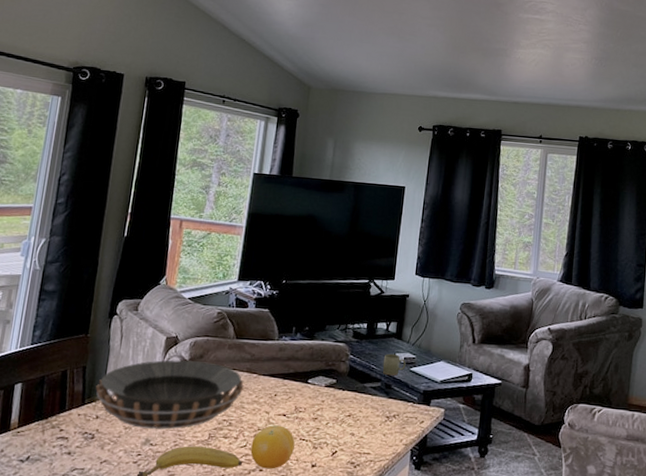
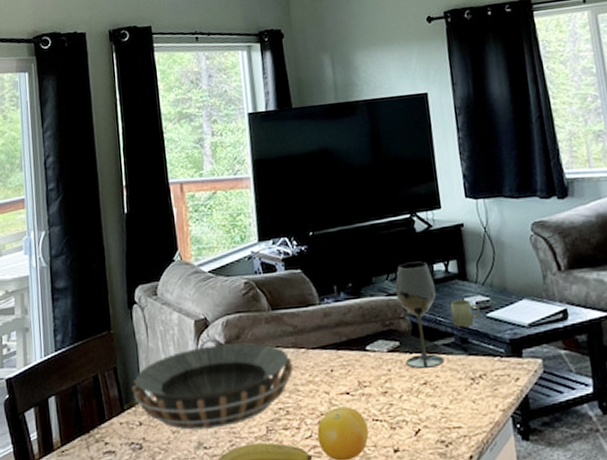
wineglass: none [337,318,376,404] -> present [395,261,444,369]

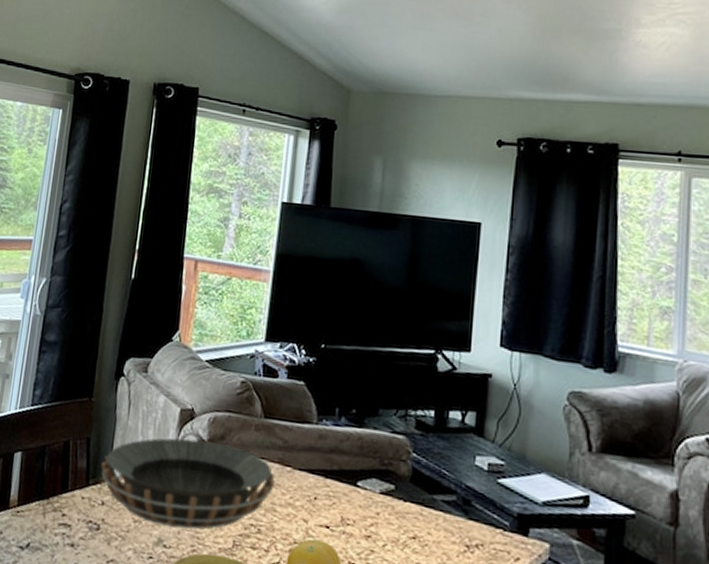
wineglass: present [395,261,444,369] -> none [397,401,447,523]
mug: present [450,299,480,328] -> none [458,455,491,488]

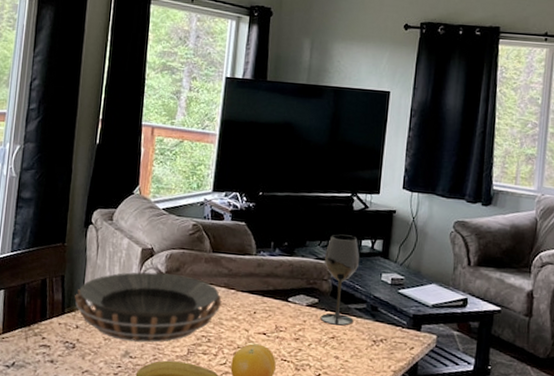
wineglass: none [397,401,447,523] -> present [320,234,360,326]

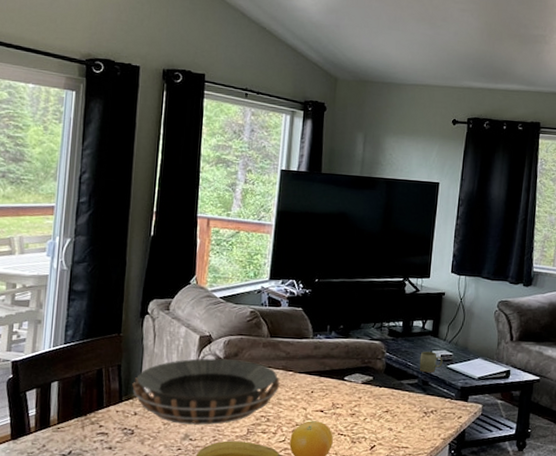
wineglass: present [320,234,360,326] -> none [374,316,412,400]
mug: none [368,273,394,298] -> present [419,351,443,373]

